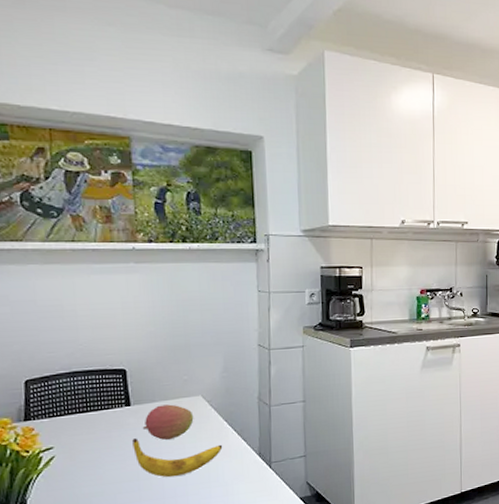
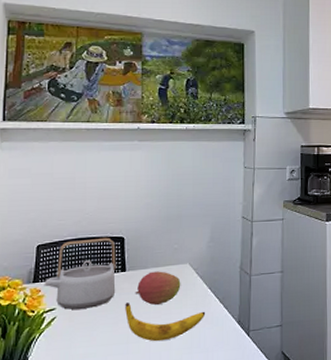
teapot: none [37,370,121,448] -> present [44,237,117,310]

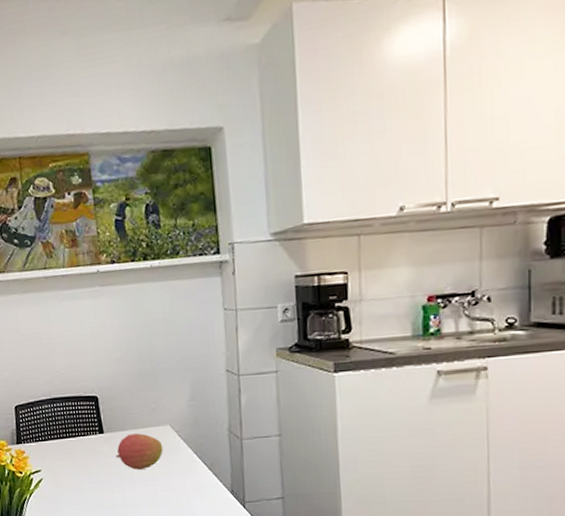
teapot: present [44,237,117,310] -> none [26,396,96,472]
banana: present [125,303,206,342] -> none [107,466,194,509]

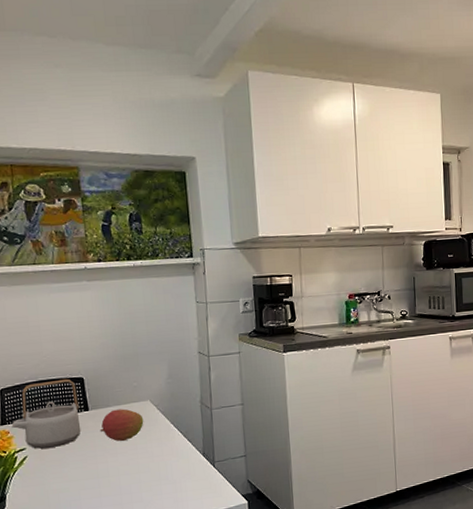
teapot: none [26,396,96,472] -> present [11,378,81,449]

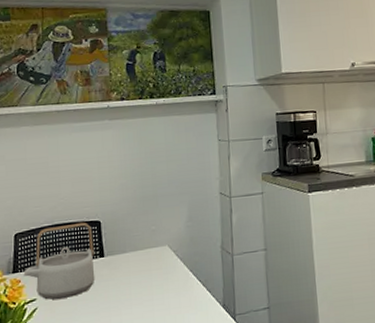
fruit: present [100,408,144,442] -> none [114,255,161,292]

